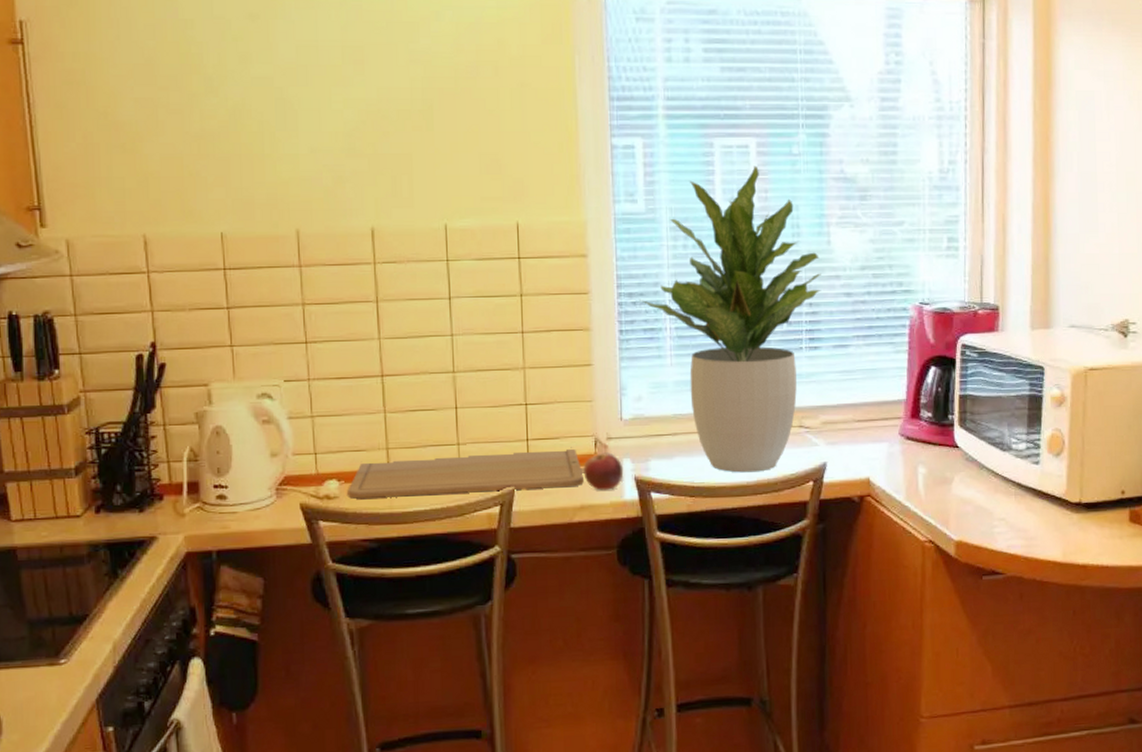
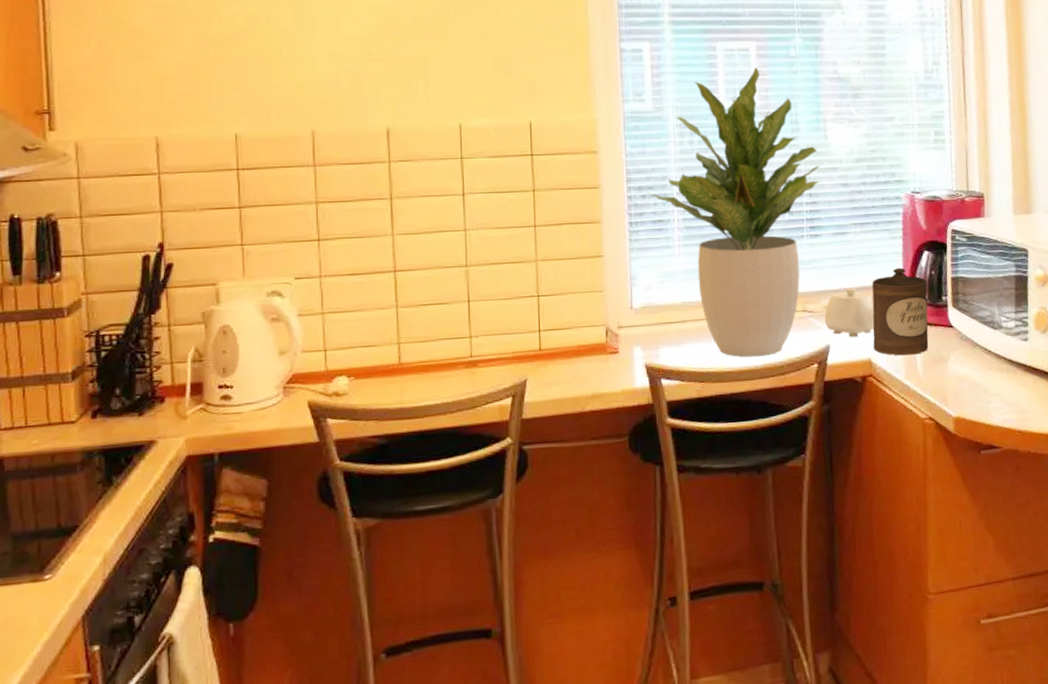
chopping board: present [347,447,584,499] -> none [357,337,595,395]
fruit: present [582,452,624,490] -> none [593,341,635,379]
sugar bowl: none [821,403,875,456] -> present [824,287,875,338]
canister: none [872,383,933,476] -> present [872,267,929,356]

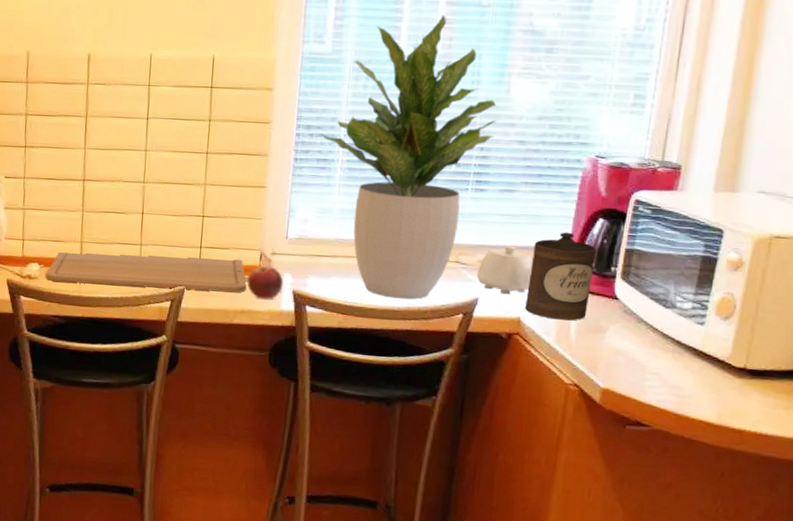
chopping board: none [357,337,595,395] -> present [45,250,247,293]
fruit: none [593,341,635,379] -> present [246,266,284,299]

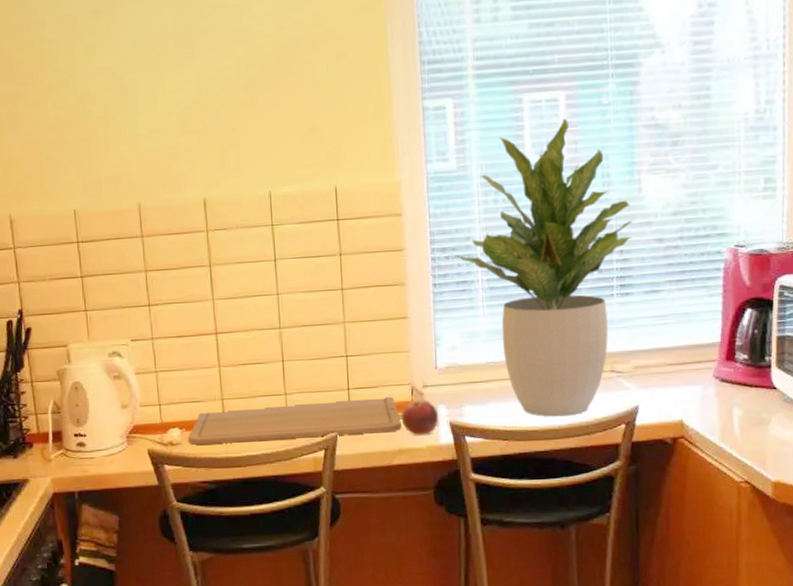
sugar bowl: present [476,245,534,295] -> none [633,347,689,399]
canister: present [525,232,597,321] -> none [685,326,749,418]

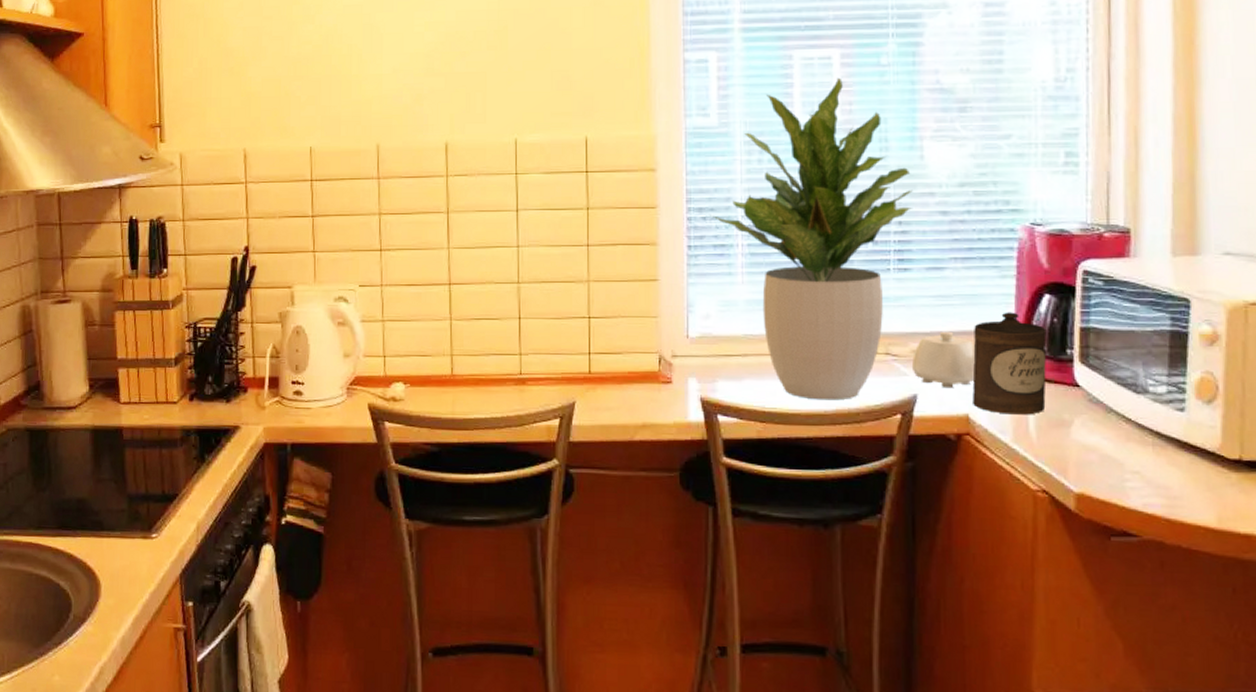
chopping board: present [188,395,402,445] -> none [412,363,646,404]
fruit: present [400,399,439,435] -> none [645,370,689,410]
sugar bowl: none [633,347,689,399] -> present [911,331,976,389]
canister: none [685,326,749,418] -> present [972,312,1047,415]

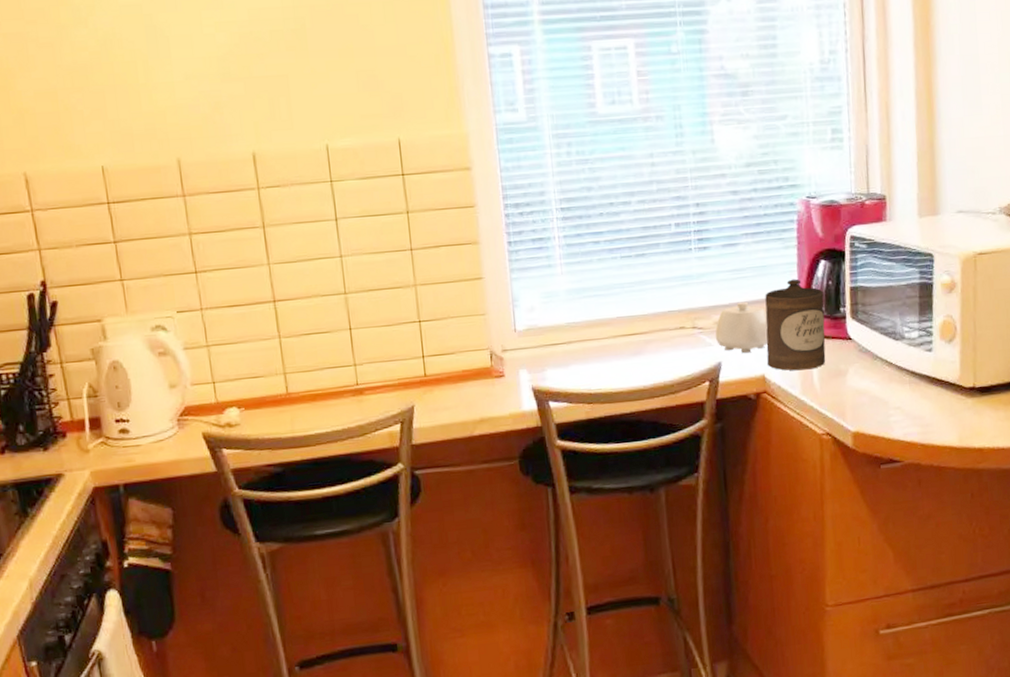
potted plant: present [710,77,913,401] -> none [526,67,708,377]

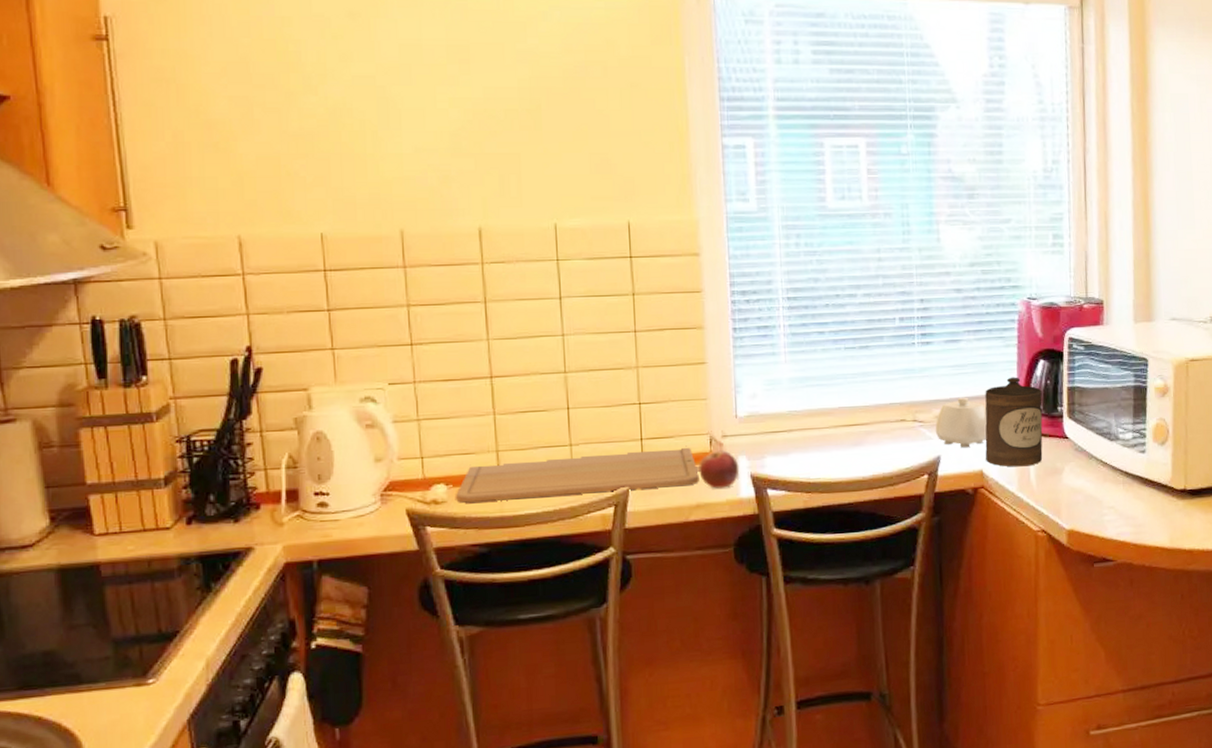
chopping board: none [248,361,482,425] -> present [456,445,699,503]
fruit: none [479,364,521,403] -> present [697,450,740,488]

